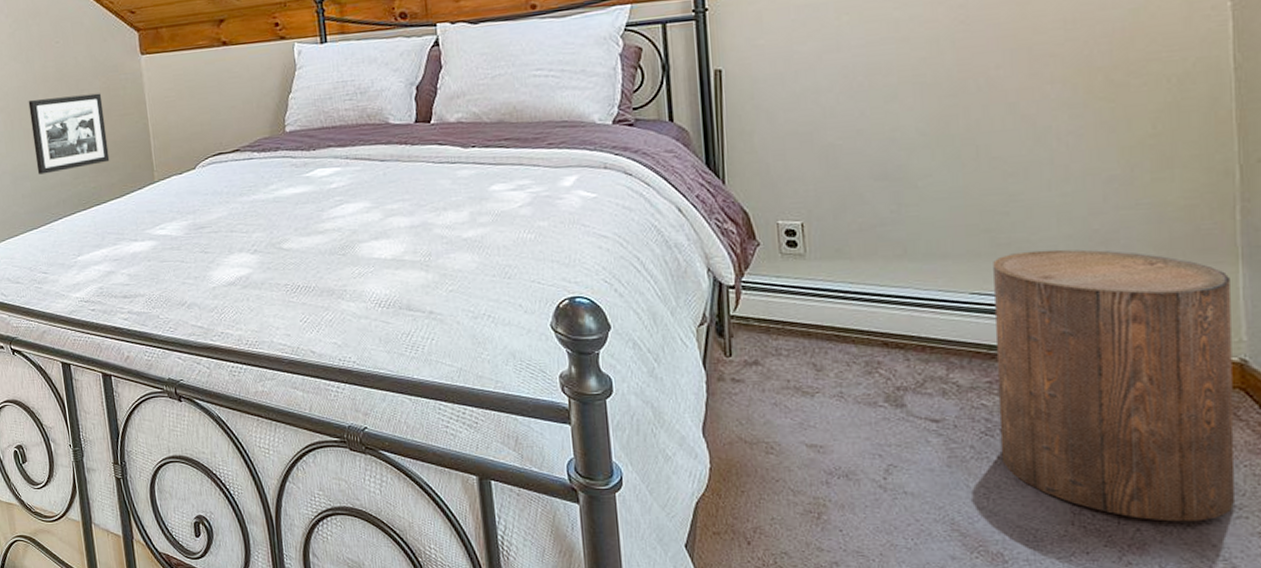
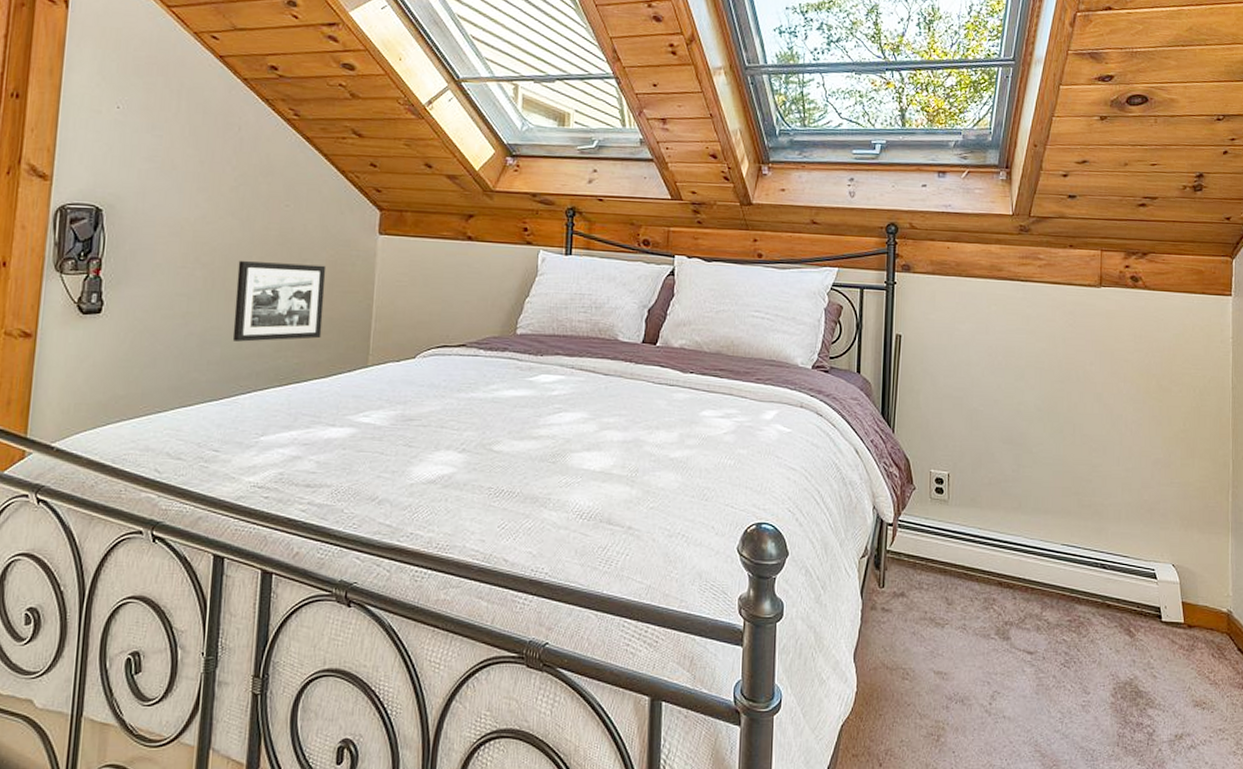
stool: present [993,249,1236,522] -> none [1073,513,1225,743]

